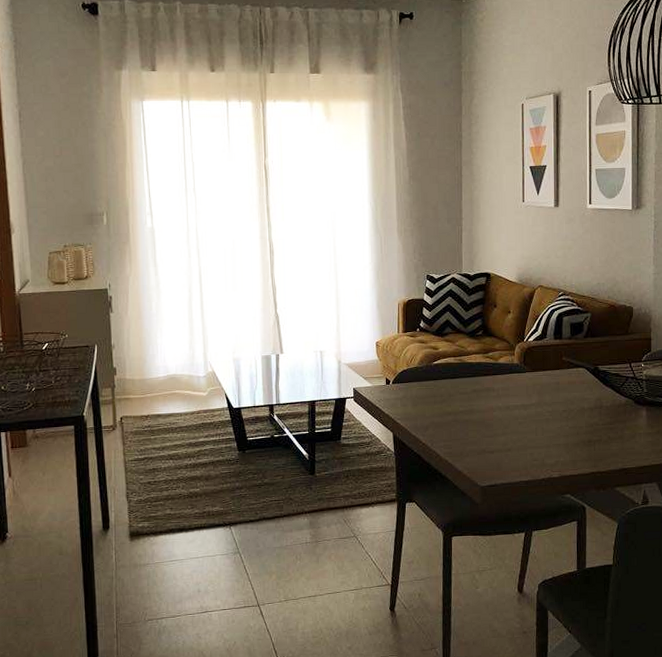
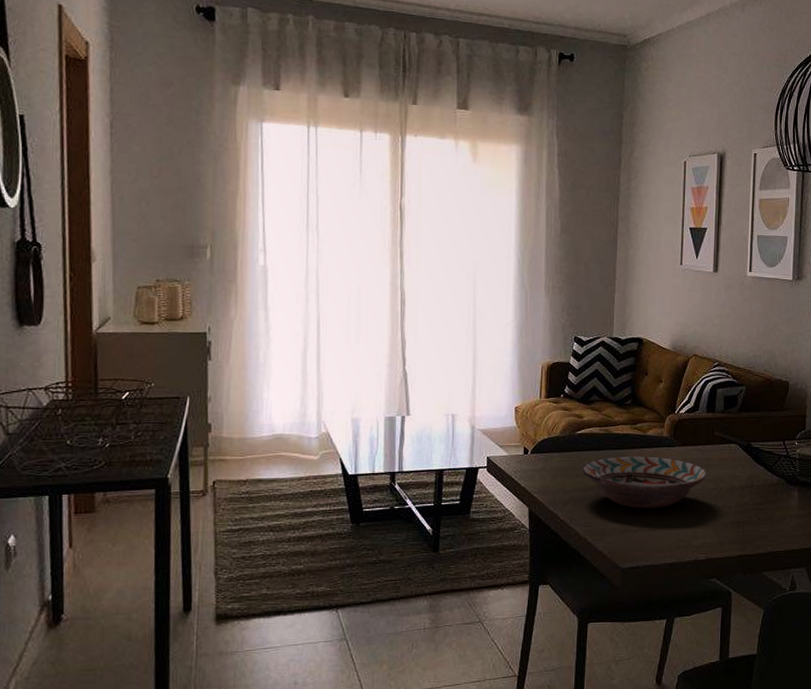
decorative bowl: none [439,382,558,431] -> present [581,456,708,509]

